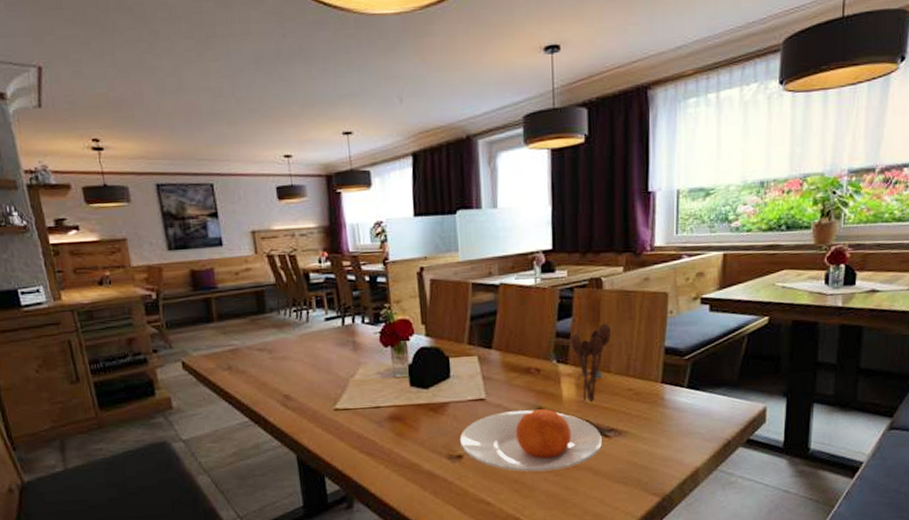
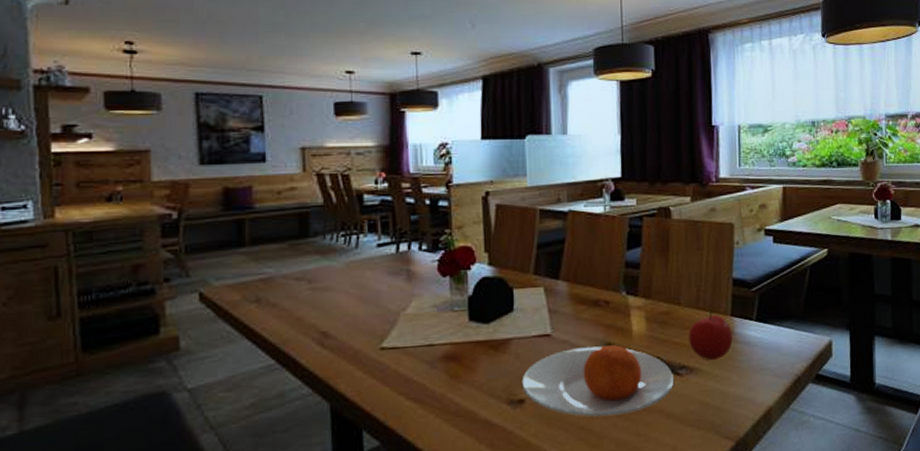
utensil holder: present [571,323,611,404] -> none [640,253,680,338]
fruit: none [618,377,662,424] -> present [688,310,733,360]

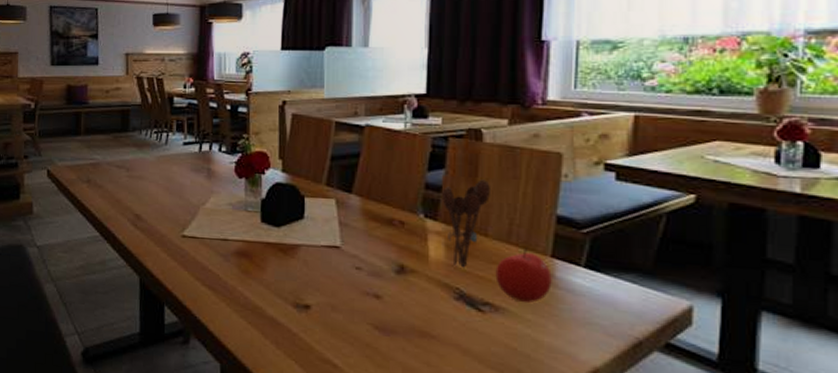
plate: present [521,345,675,417] -> none [308,264,475,341]
utensil holder: none [640,253,680,338] -> present [442,179,490,269]

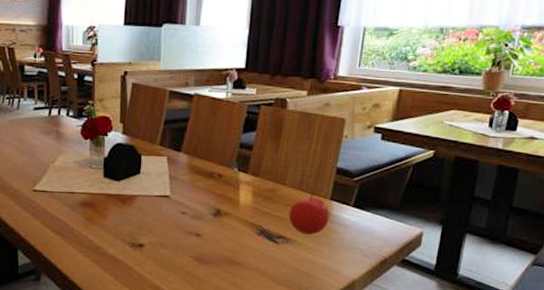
utensil holder: present [442,179,490,269] -> none [252,140,290,211]

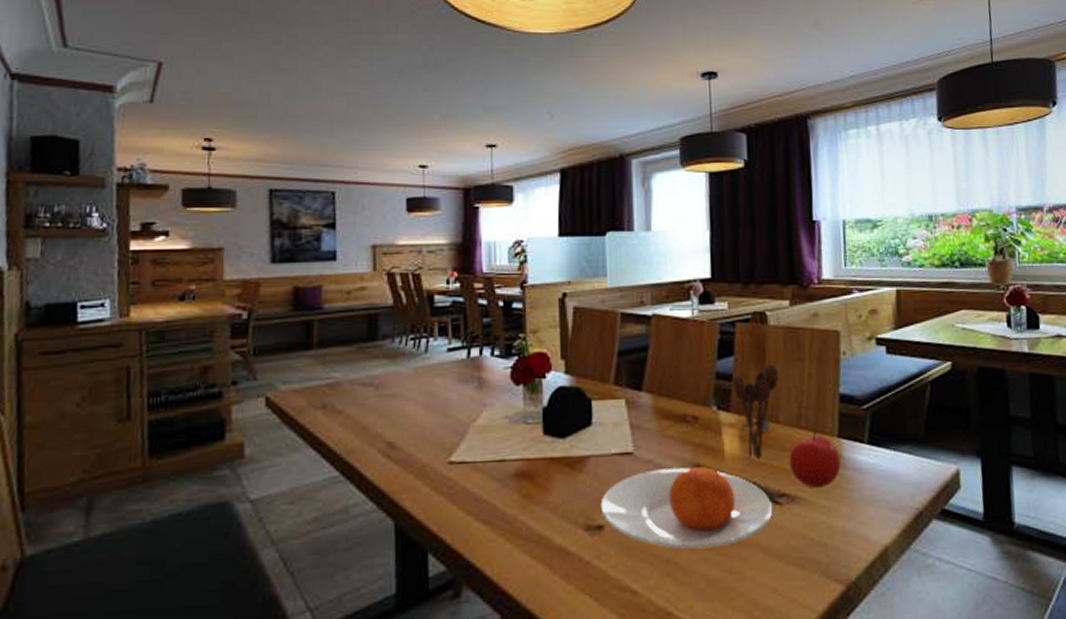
plate: none [142,209,272,268] -> present [600,467,774,549]
utensil holder: none [252,140,290,211] -> present [733,363,778,461]

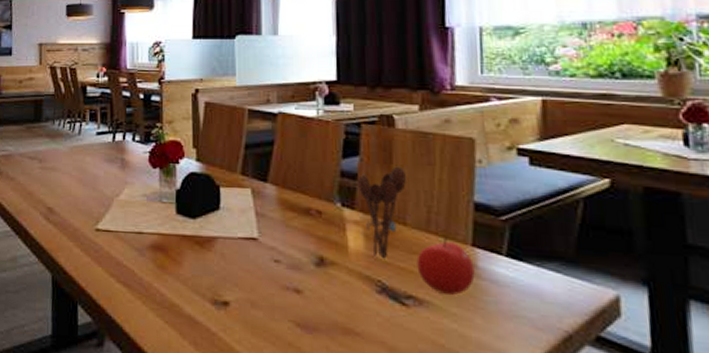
plate: present [600,467,774,549] -> none [226,256,399,338]

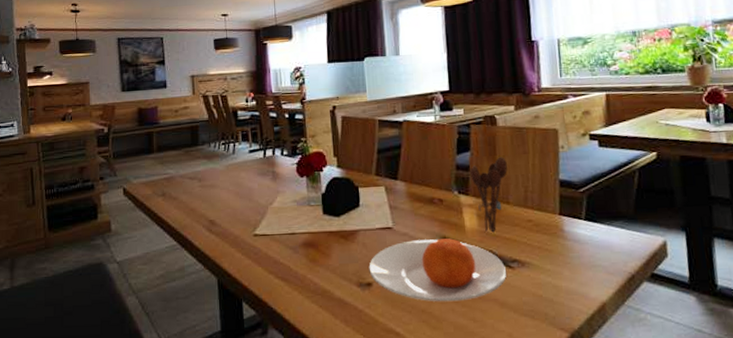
plate: none [226,256,399,338] -> present [369,238,507,302]
fruit: present [416,236,475,295] -> none [518,209,563,255]

